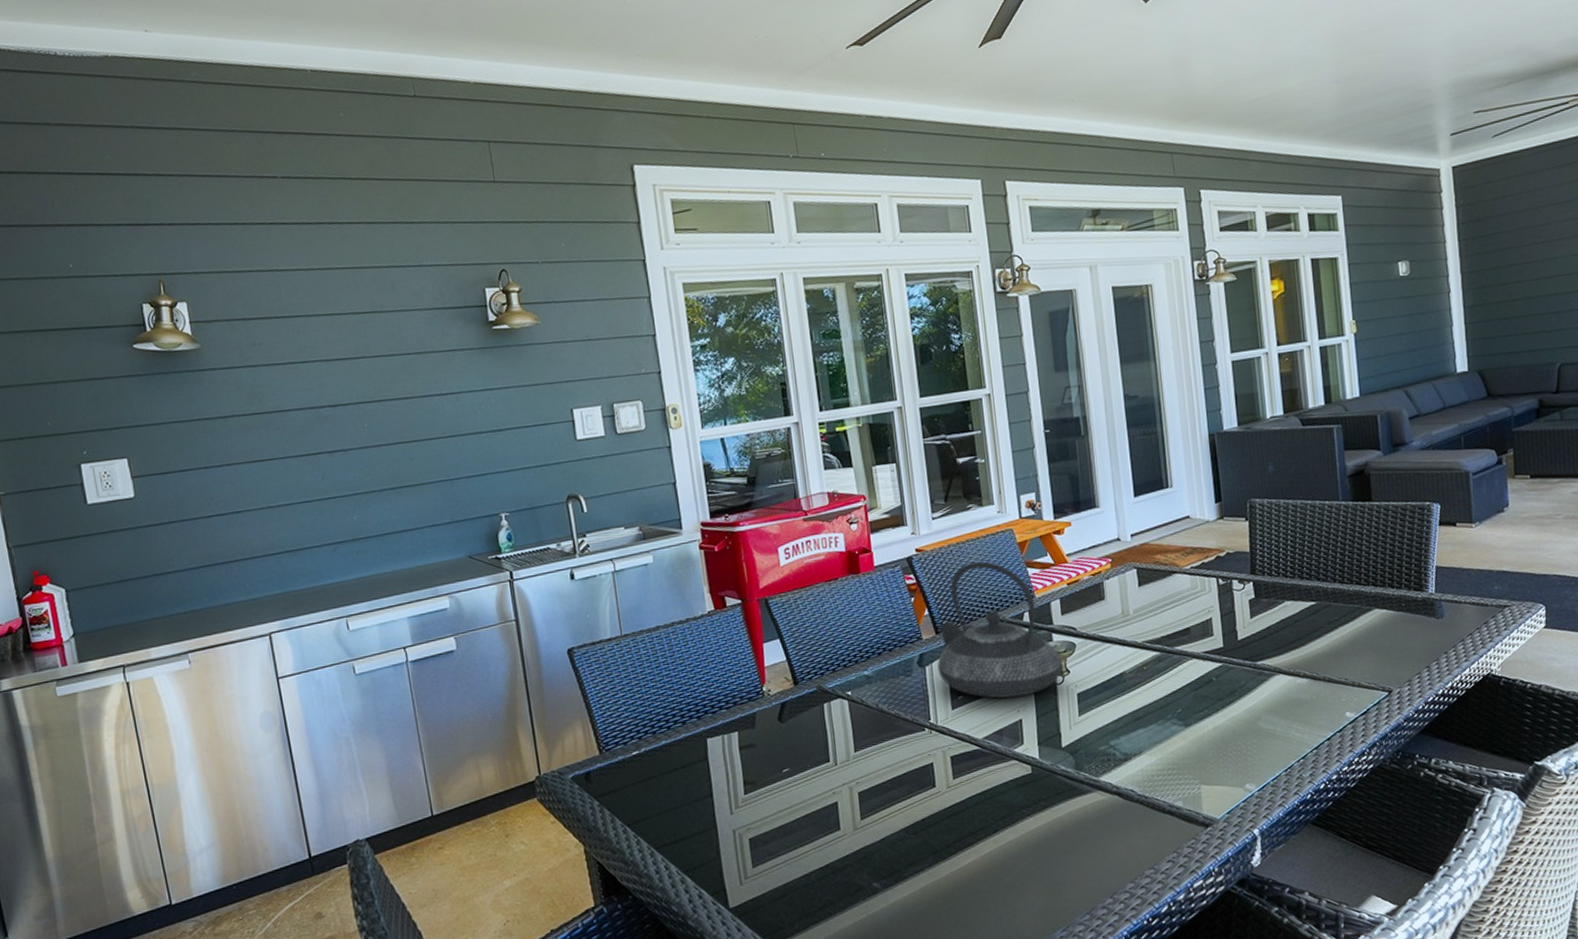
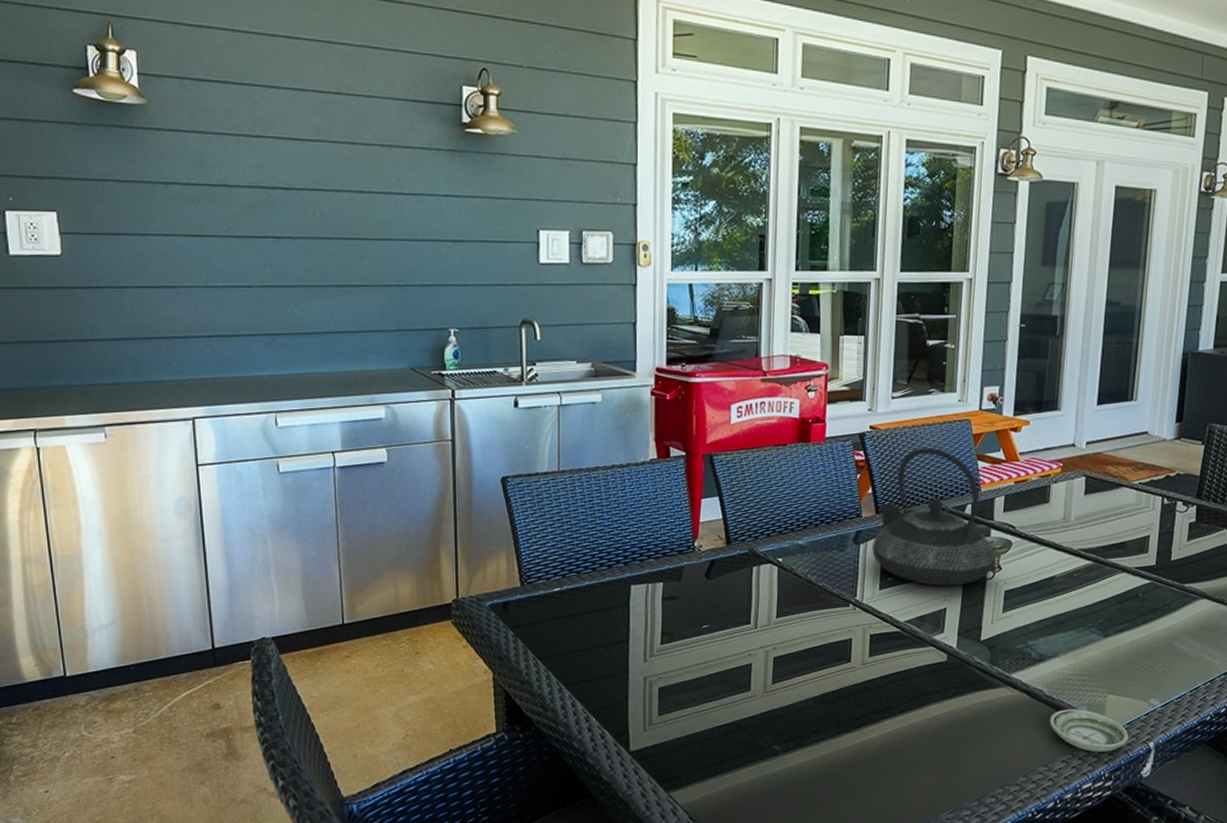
saucer: none [1146,804,1232,848] -> present [1049,709,1129,752]

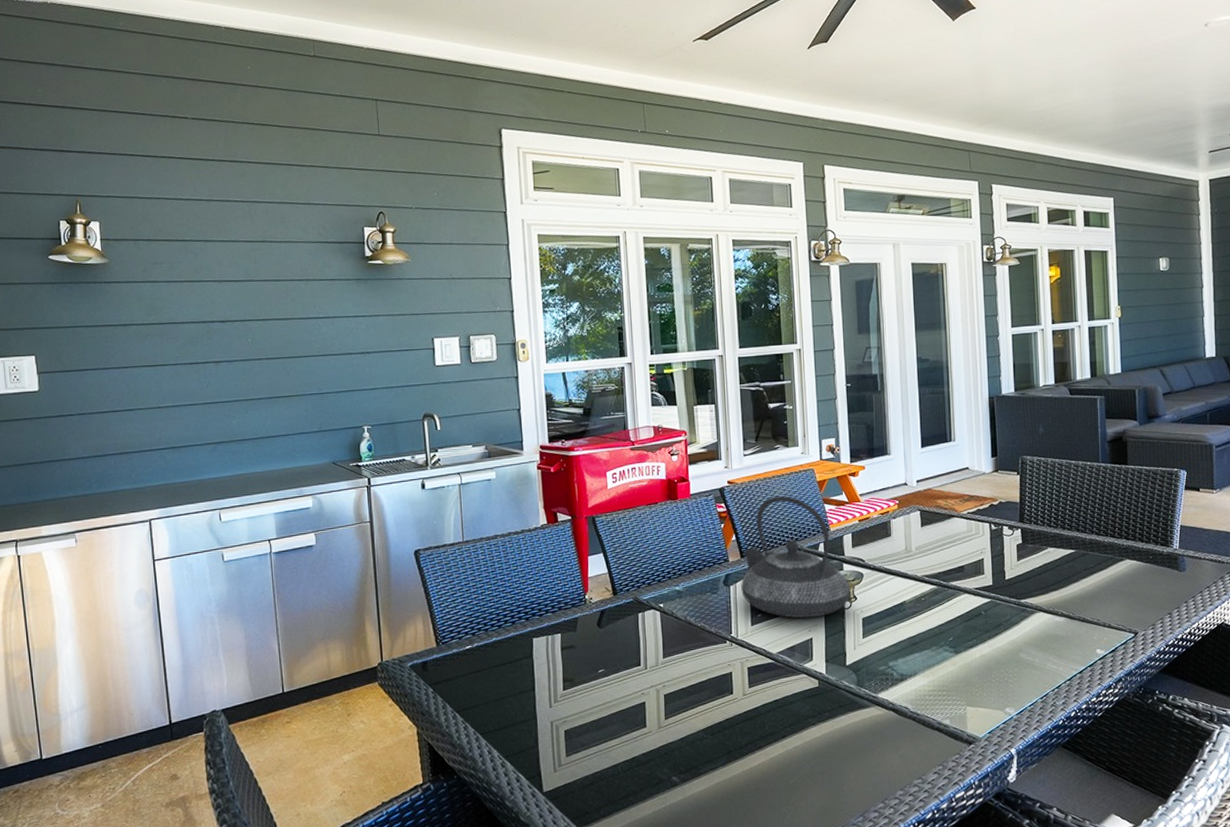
saucer: present [1049,709,1129,752] -> none [917,722,992,762]

